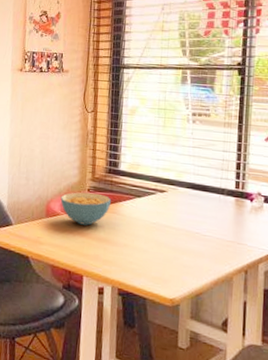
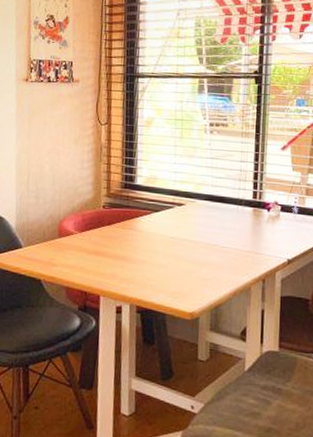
cereal bowl: present [60,192,112,226] -> none [74,209,128,244]

